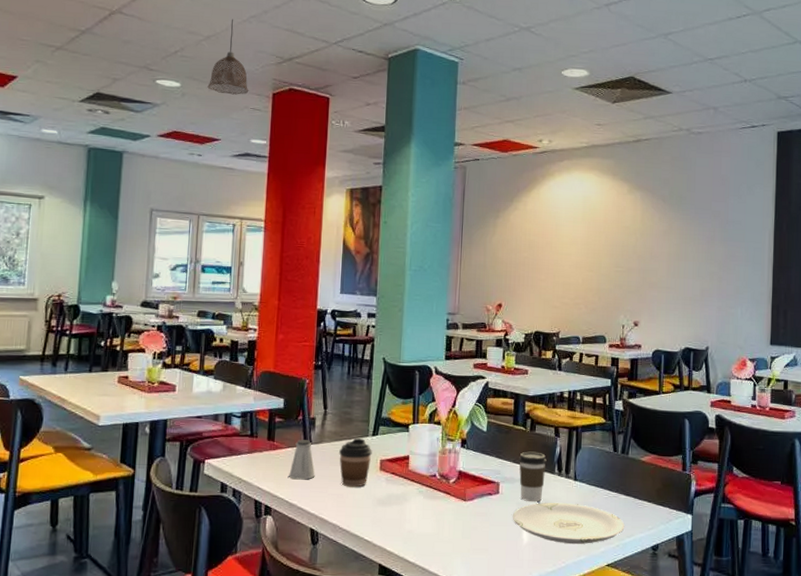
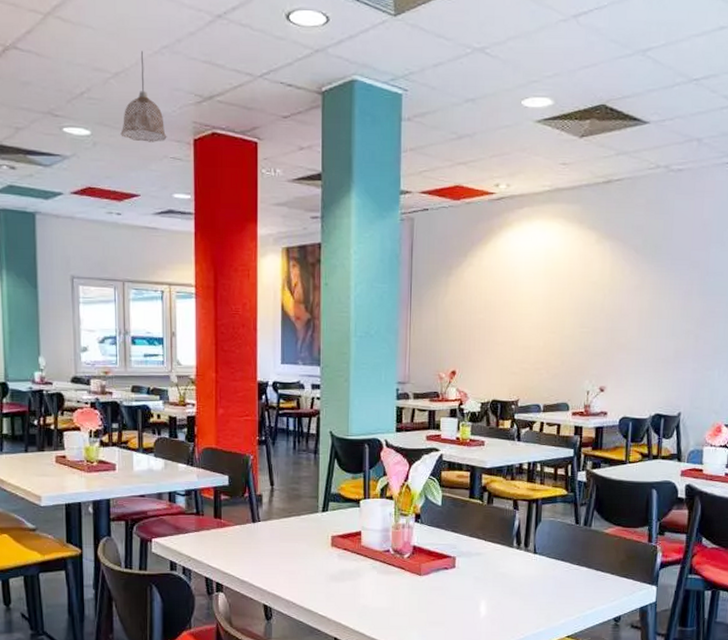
saltshaker: present [289,440,315,480] -> none [238,517,265,557]
coffee cup: present [339,438,372,487] -> none [289,515,323,564]
plate: present [512,502,625,544] -> none [469,575,586,616]
coffee cup: present [519,451,547,503] -> none [476,525,505,576]

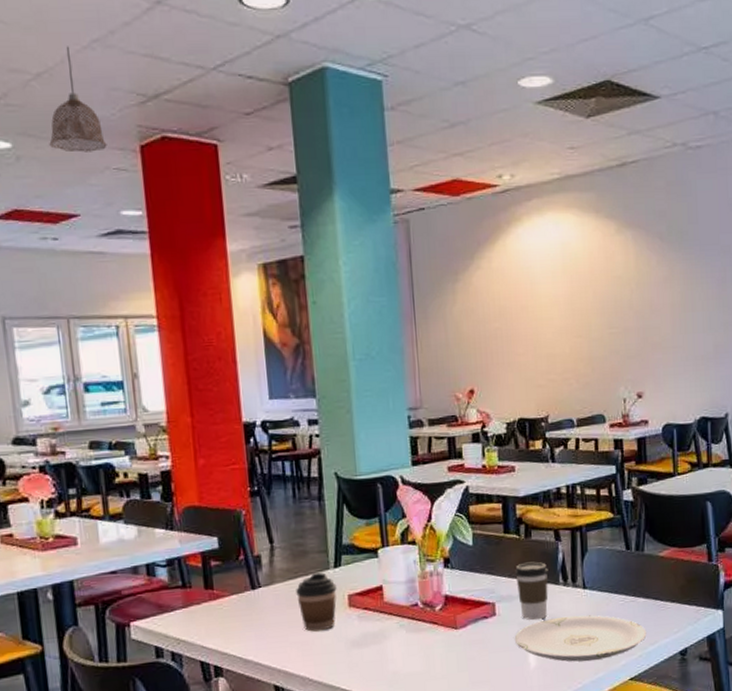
coffee cup: none [289,515,323,564] -> present [296,572,337,632]
plate: none [469,575,586,616] -> present [514,615,647,662]
coffee cup: none [476,525,505,576] -> present [515,561,548,621]

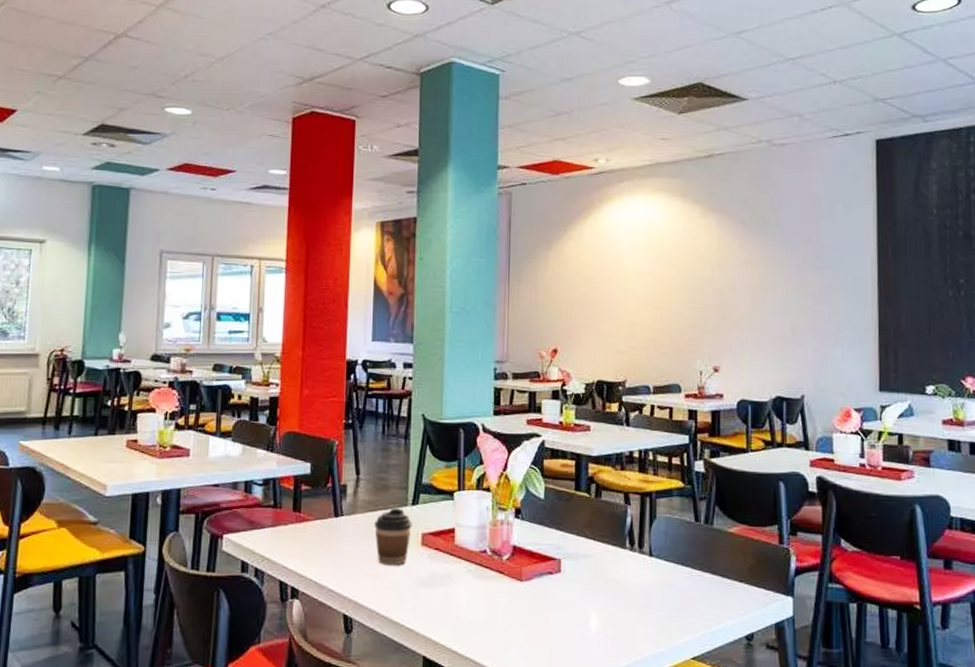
pendant lamp: present [49,46,107,152] -> none [221,37,266,121]
plate: present [514,615,647,662] -> none [577,582,712,633]
coffee cup: present [515,561,548,621] -> none [583,522,616,583]

